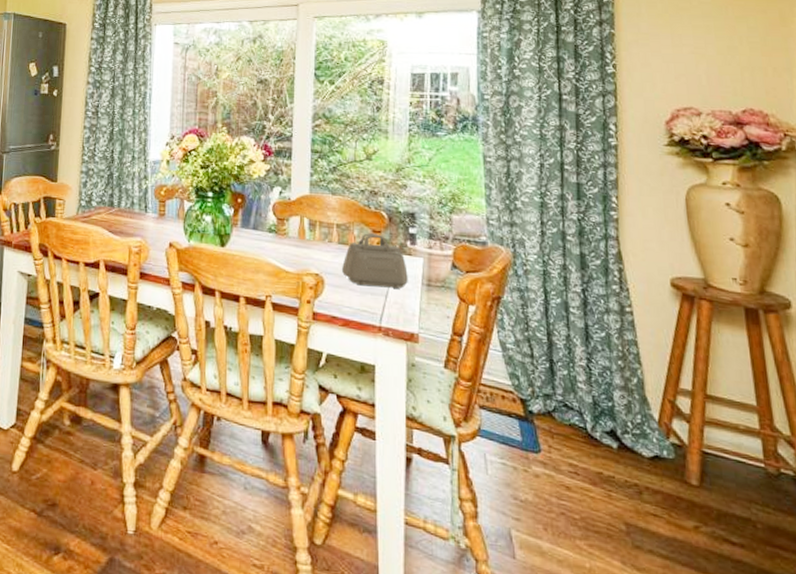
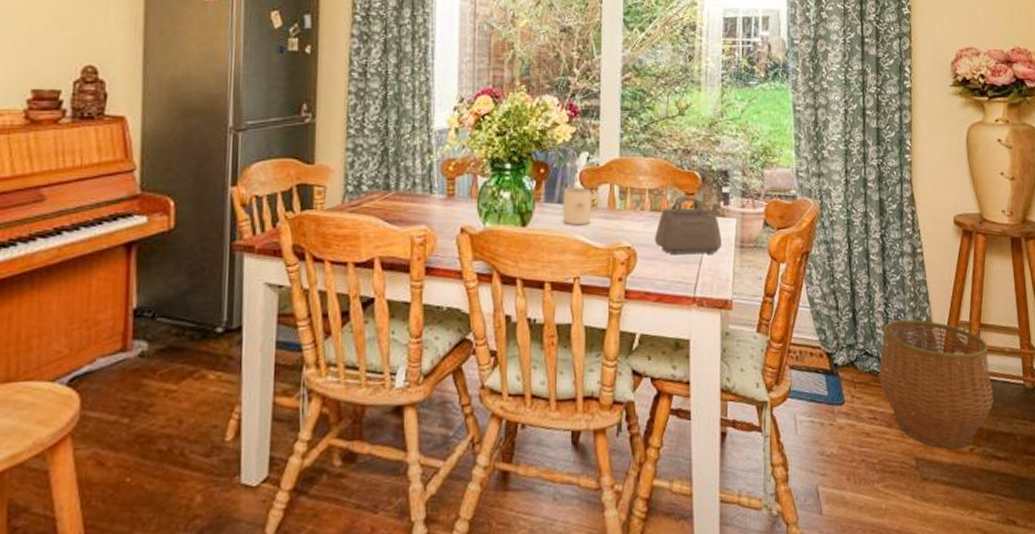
mug: none [256,216,294,251] -> present [562,187,603,226]
basket: none [579,377,725,524] -> present [878,319,994,450]

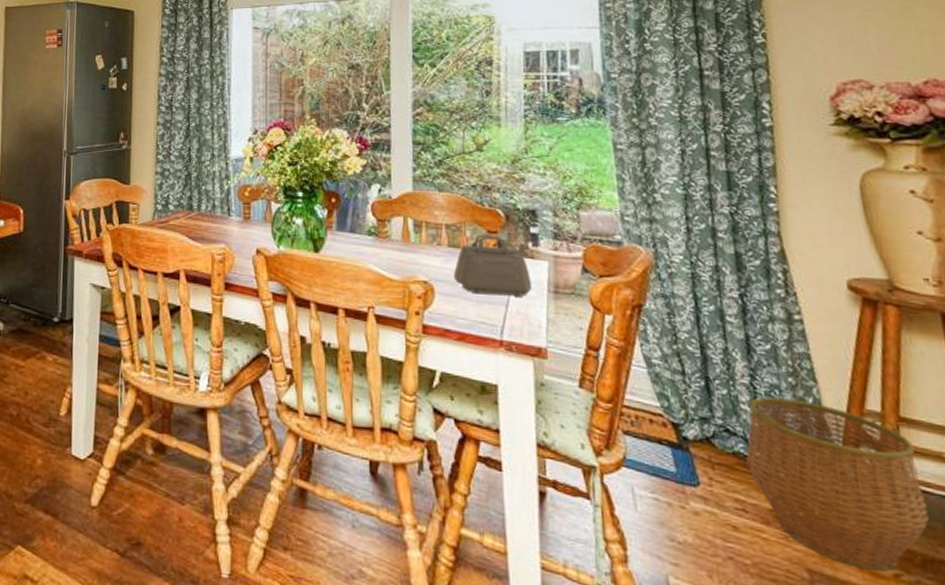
mug: present [562,187,603,226] -> none [354,217,397,256]

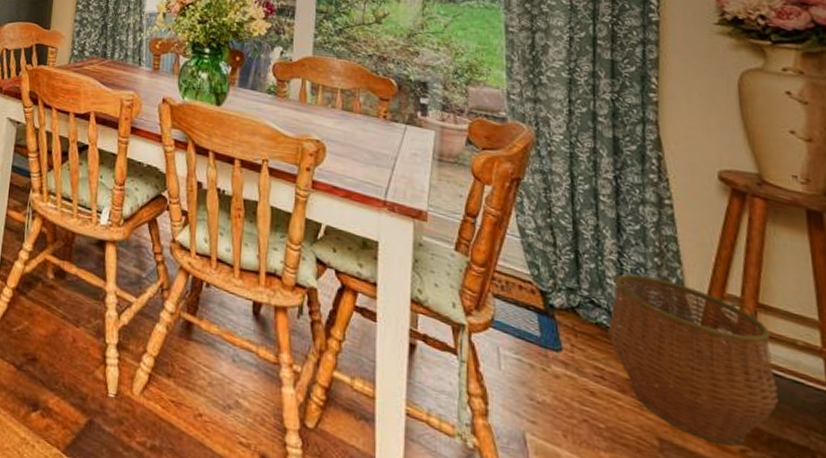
handbag: present [454,234,532,297] -> none [345,101,417,162]

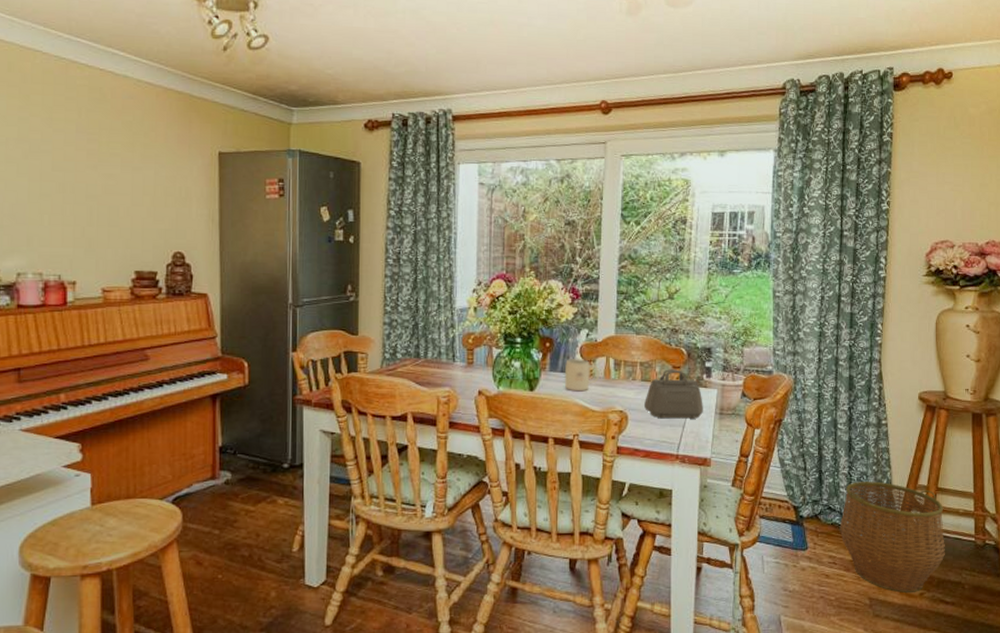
mug: none [254,76,294,114] -> present [564,359,600,392]
handbag: none [345,101,417,162] -> present [644,369,703,419]

